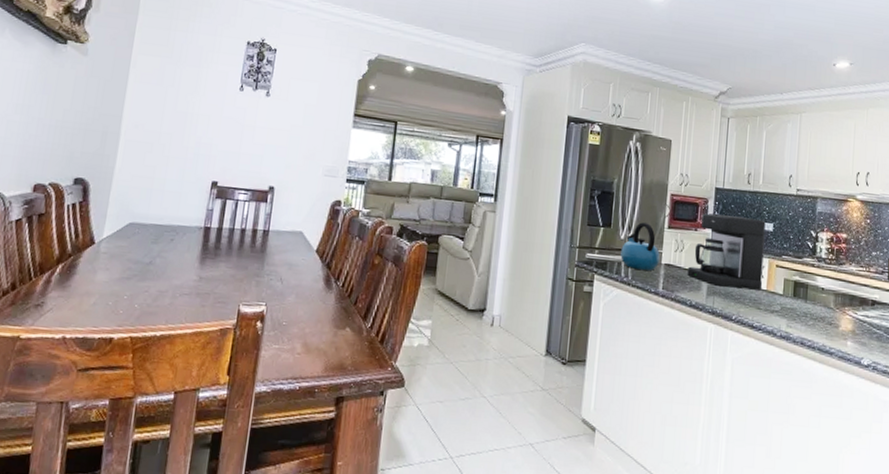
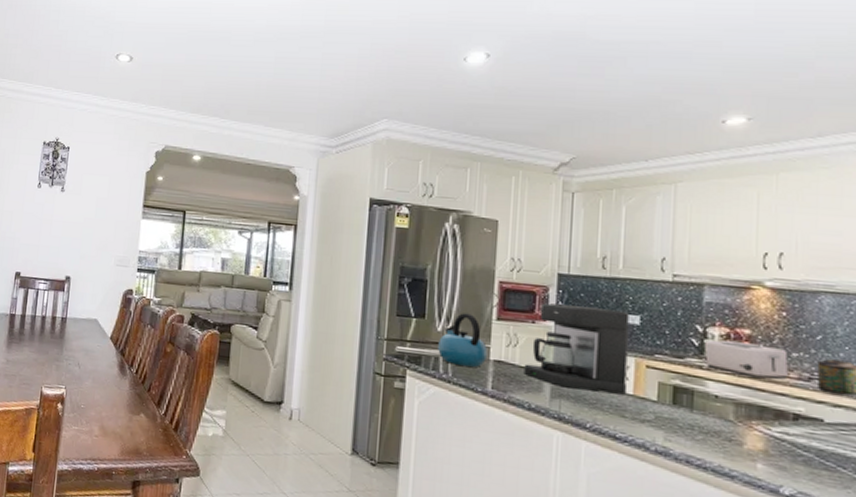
toaster: none [816,242,870,274] -> present [705,340,788,380]

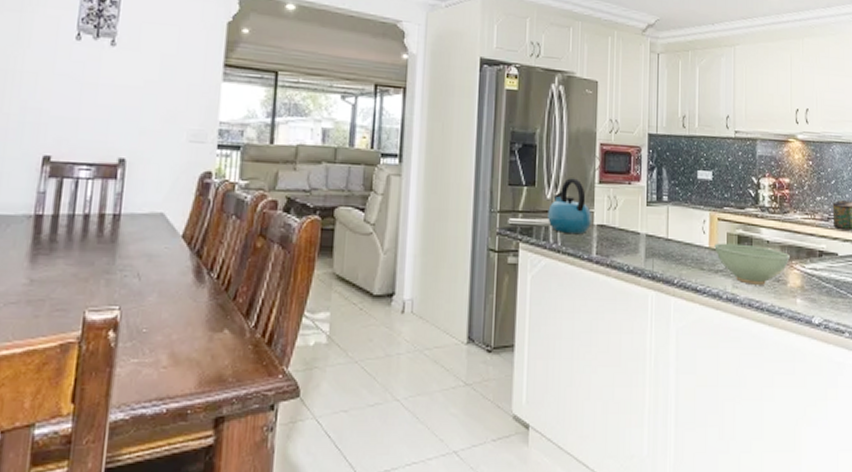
coffee maker: present [524,303,629,395] -> none [623,163,705,248]
bowl: none [640,391,748,443] -> present [714,243,790,285]
toaster: present [705,340,788,380] -> none [759,189,814,222]

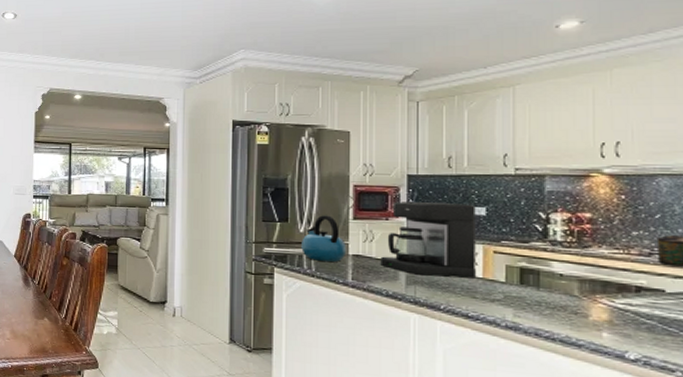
coffee maker: none [623,163,705,248] -> present [380,201,477,279]
bowl: present [714,243,790,285] -> none [490,274,592,316]

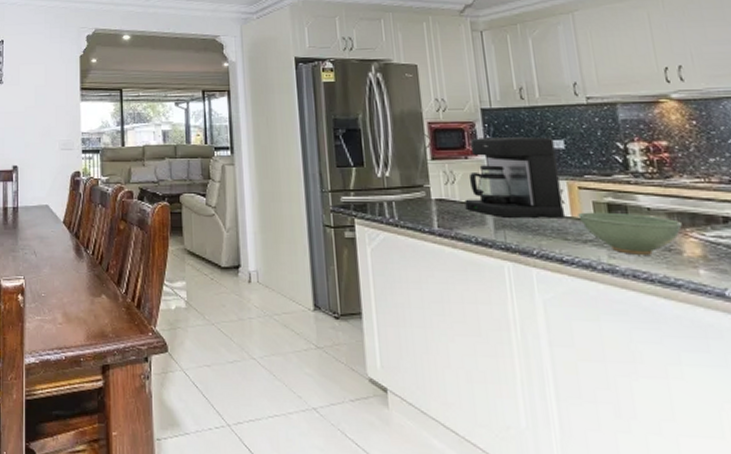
kettle: present [301,215,347,263] -> none [380,157,430,209]
bowl: none [490,274,592,316] -> present [578,212,682,255]

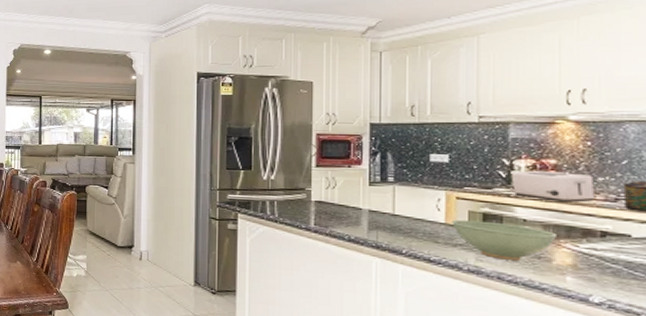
coffee maker: present [465,137,566,218] -> none [343,149,440,224]
toaster: none [628,153,710,186] -> present [512,170,594,203]

